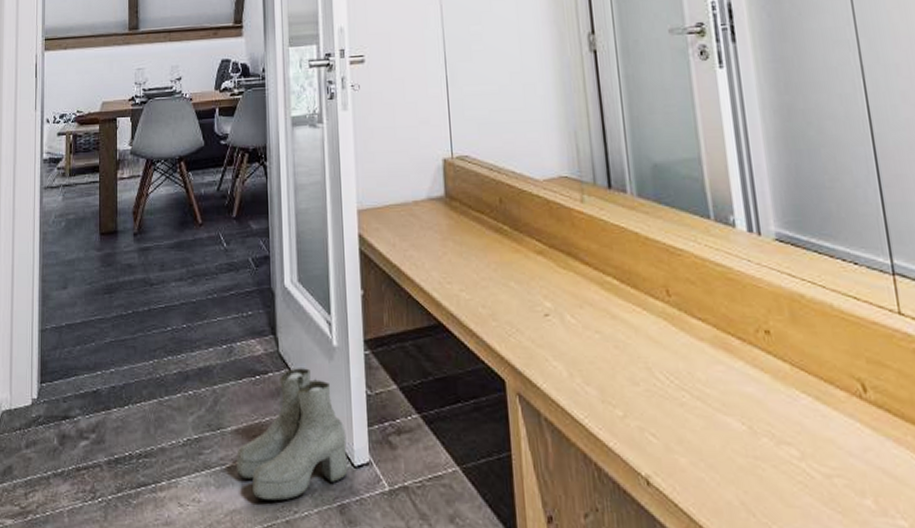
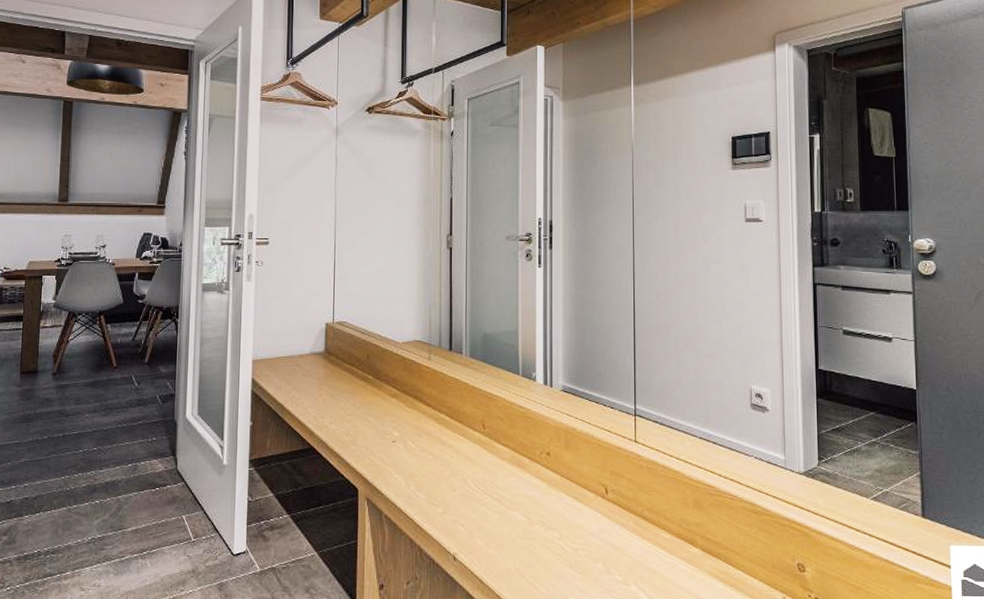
boots: present [236,368,348,501] -> none [134,481,229,583]

